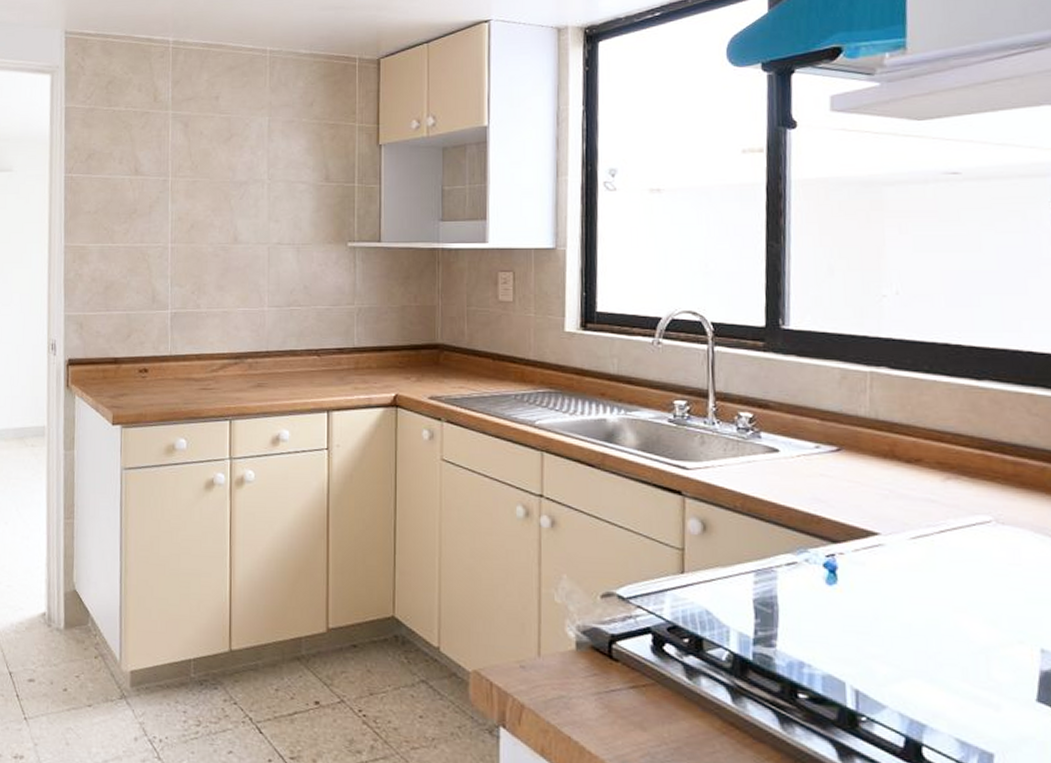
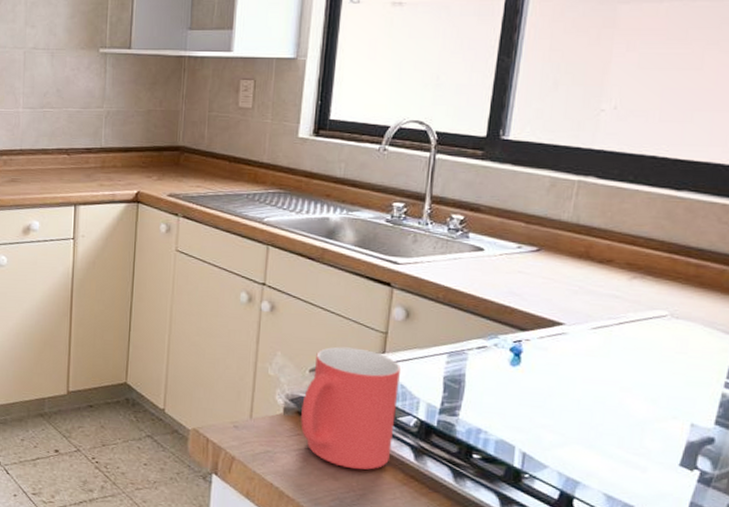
mug: none [596,567,704,717] -> present [301,346,400,470]

